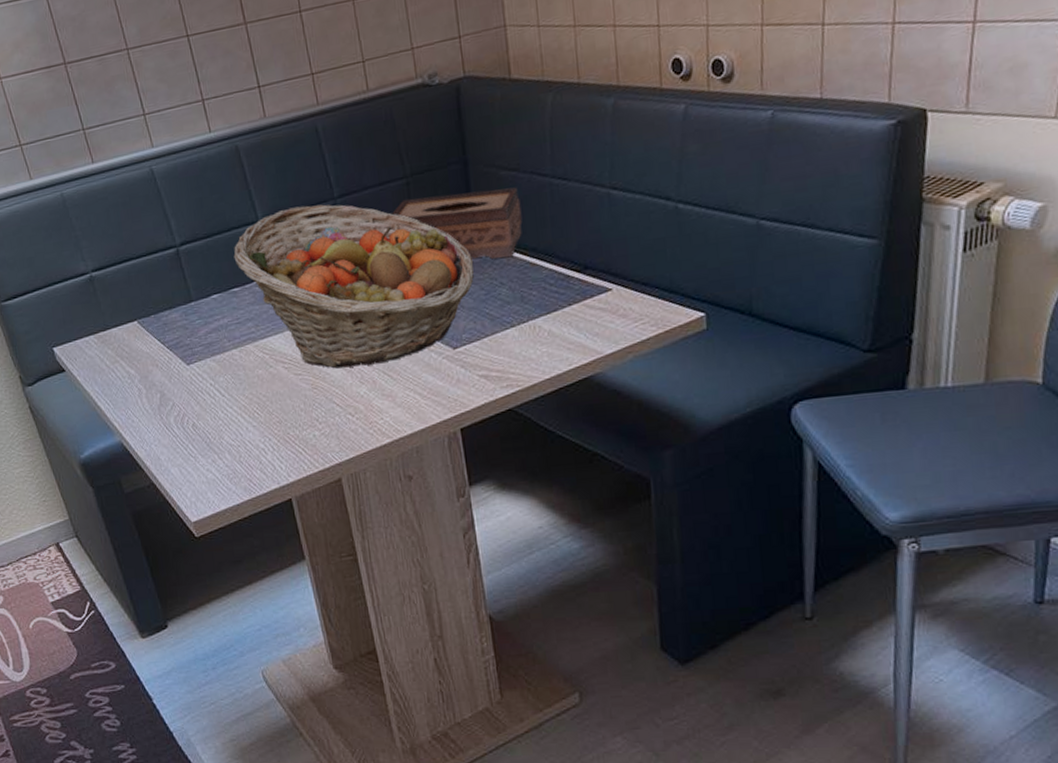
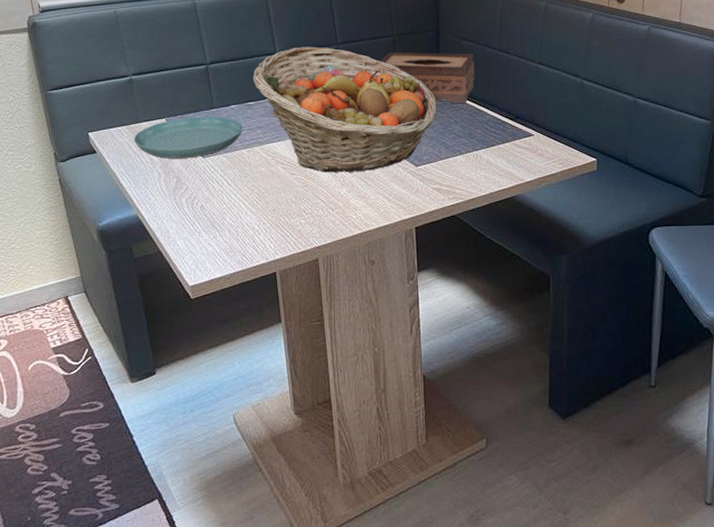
saucer: none [104,311,231,371] -> present [133,116,243,159]

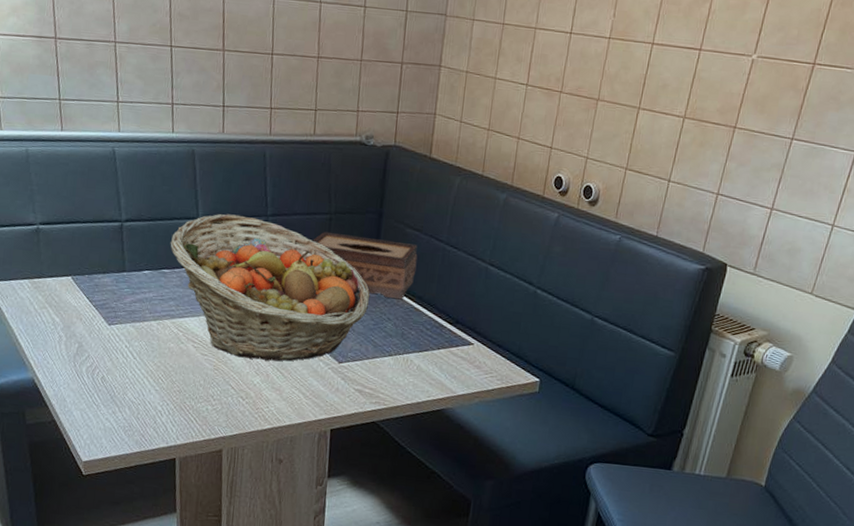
saucer: present [133,116,243,159] -> none [35,278,155,324]

